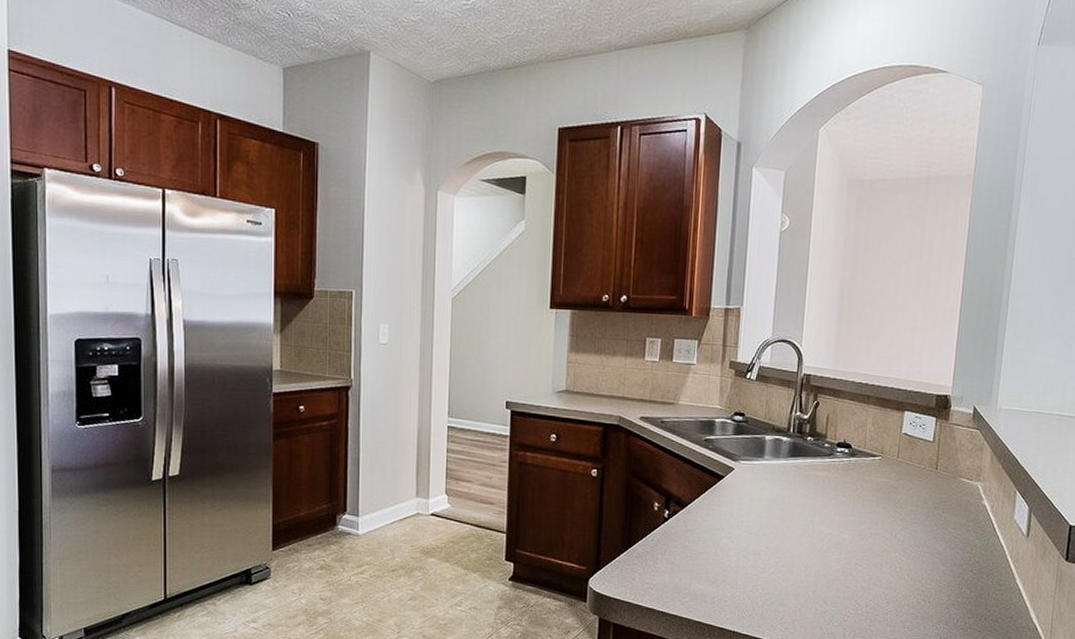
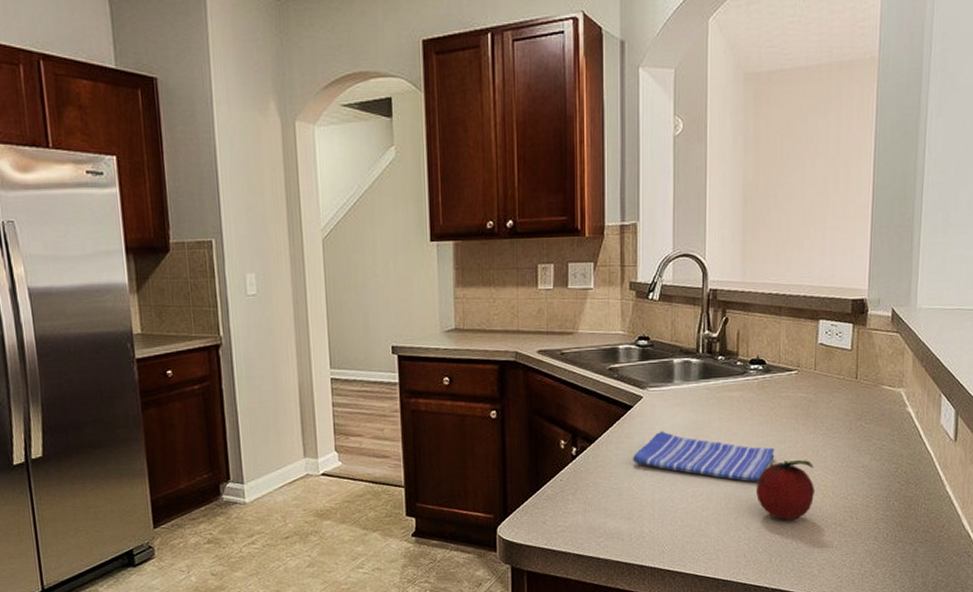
dish towel: none [720,502,856,558] -> present [632,431,775,482]
fruit: none [835,540,891,599] -> present [756,459,815,521]

